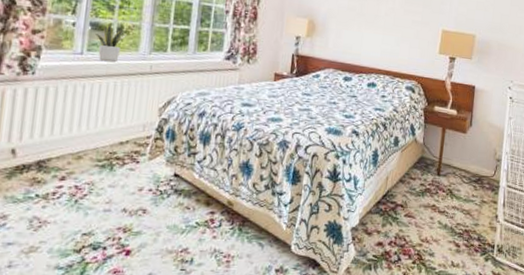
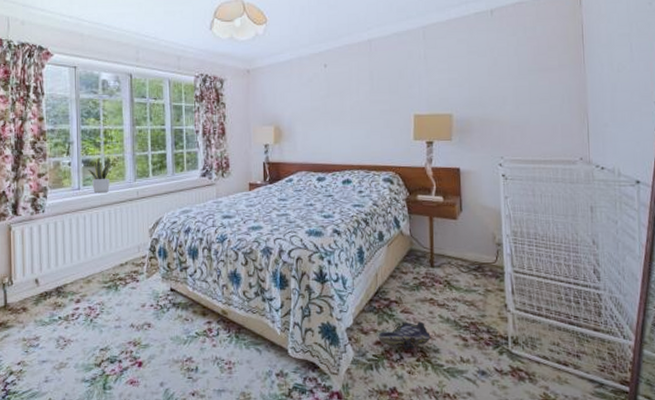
shoe: none [380,225,428,252] -> present [378,321,431,350]

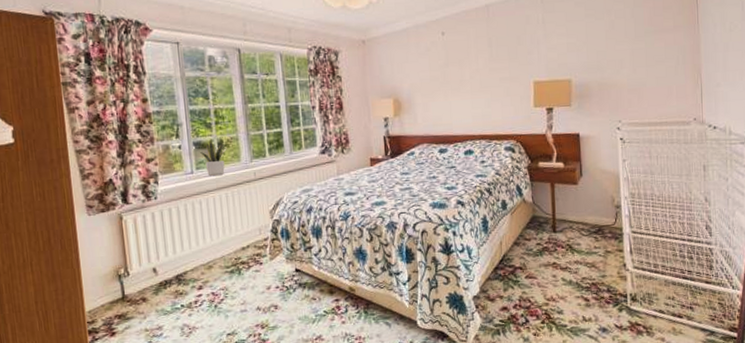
shoe: present [378,321,431,350] -> none [504,285,554,314]

